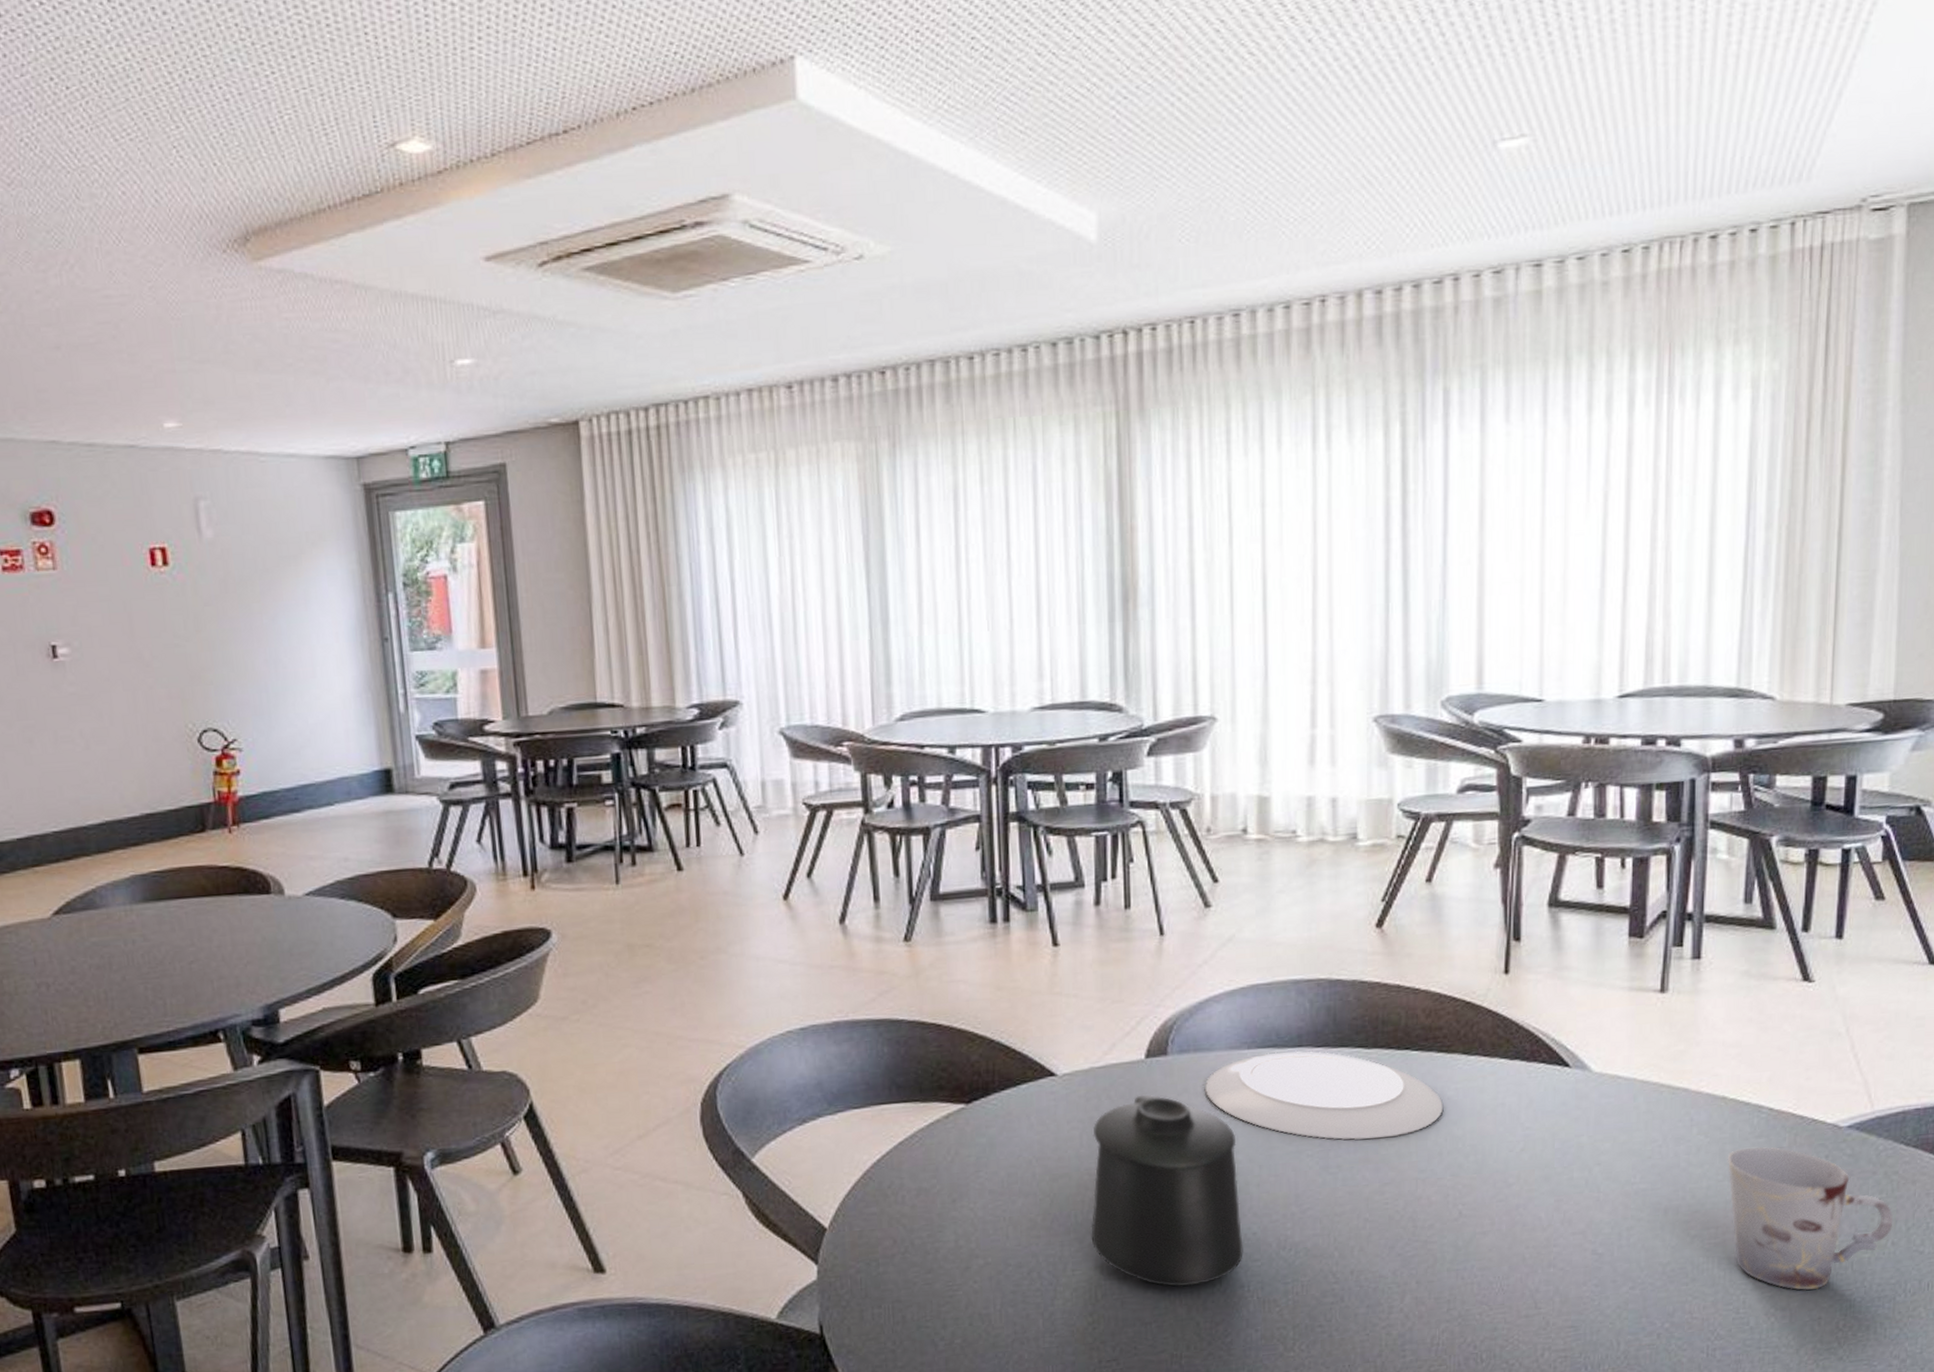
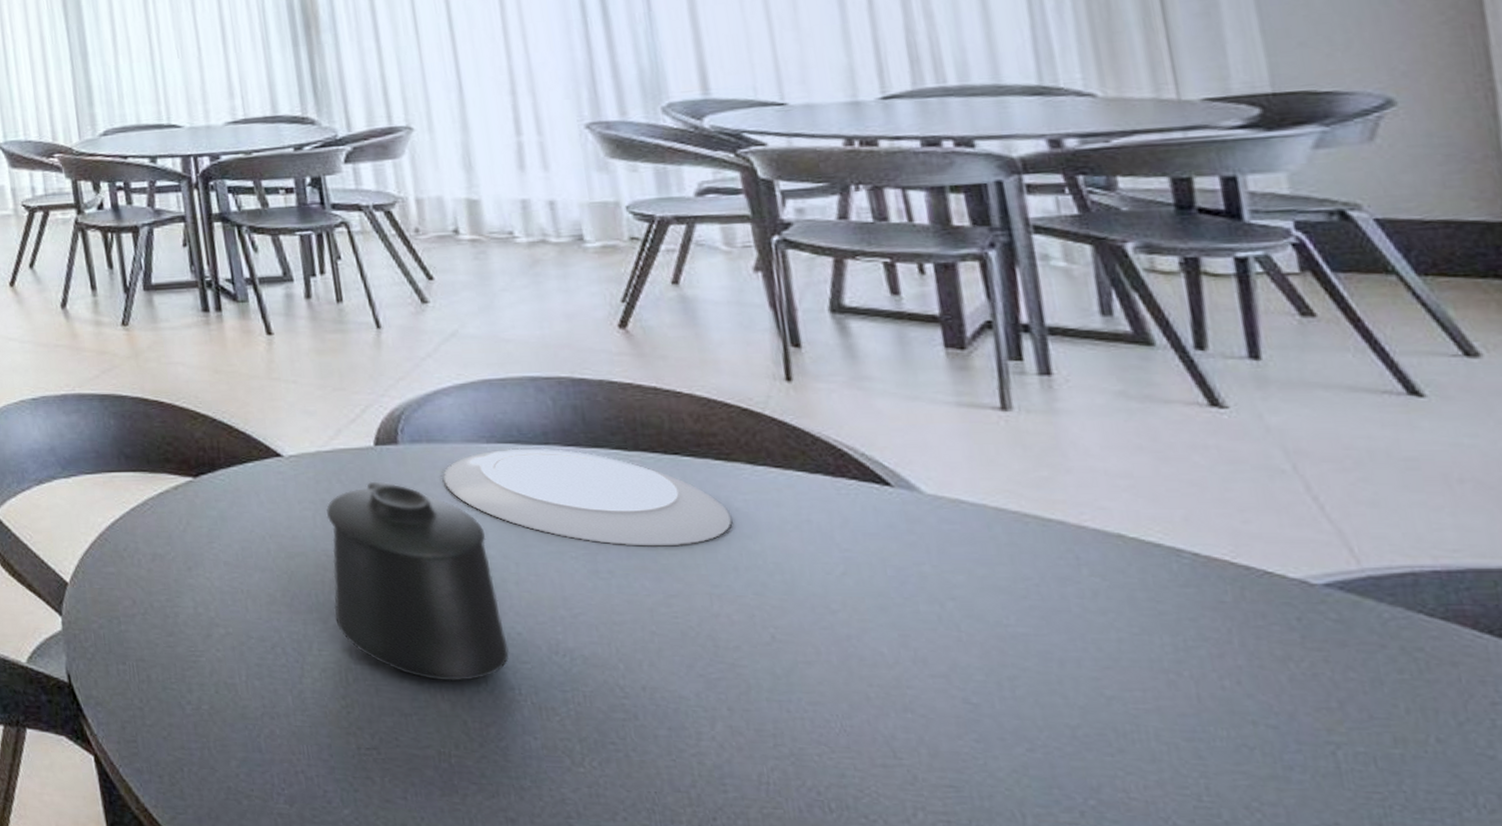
cup: present [1727,1147,1893,1290] -> none [1140,597,1433,785]

